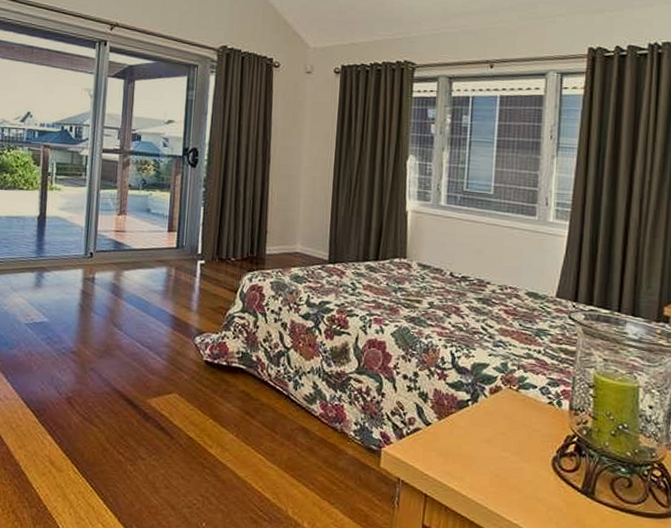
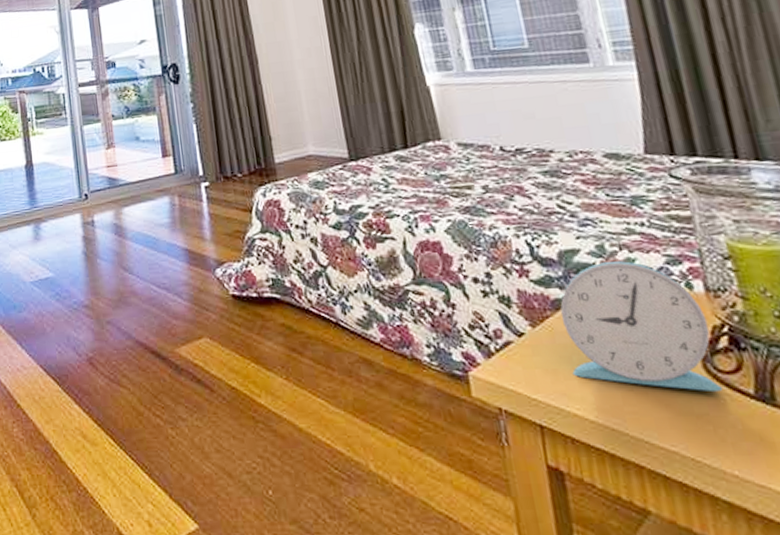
alarm clock: none [459,377,565,485] -> present [560,261,722,393]

